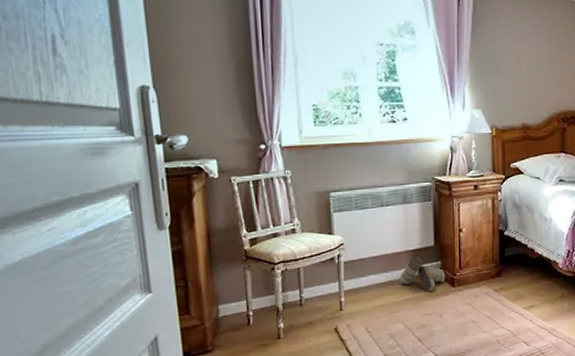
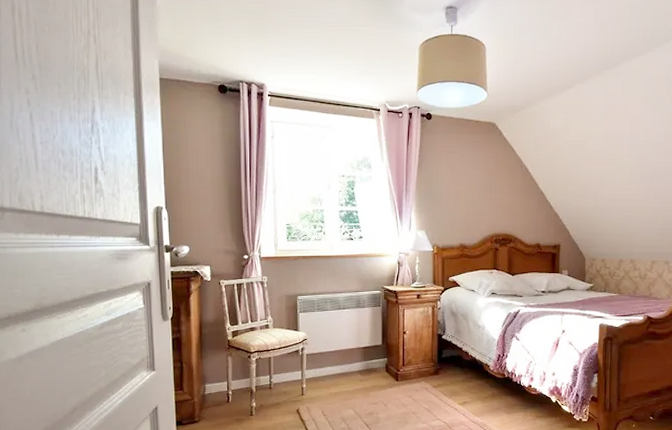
boots: present [399,256,446,292] -> none [351,353,391,384]

